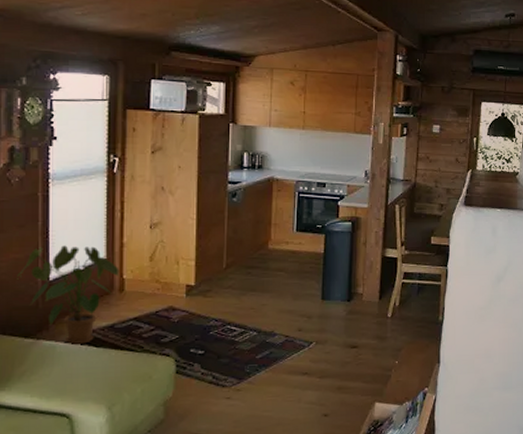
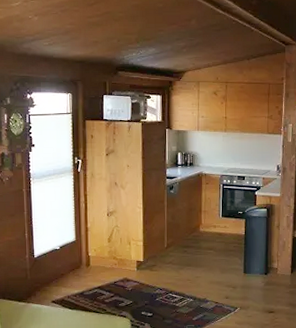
house plant: present [17,245,119,344] -> none [11,230,86,307]

